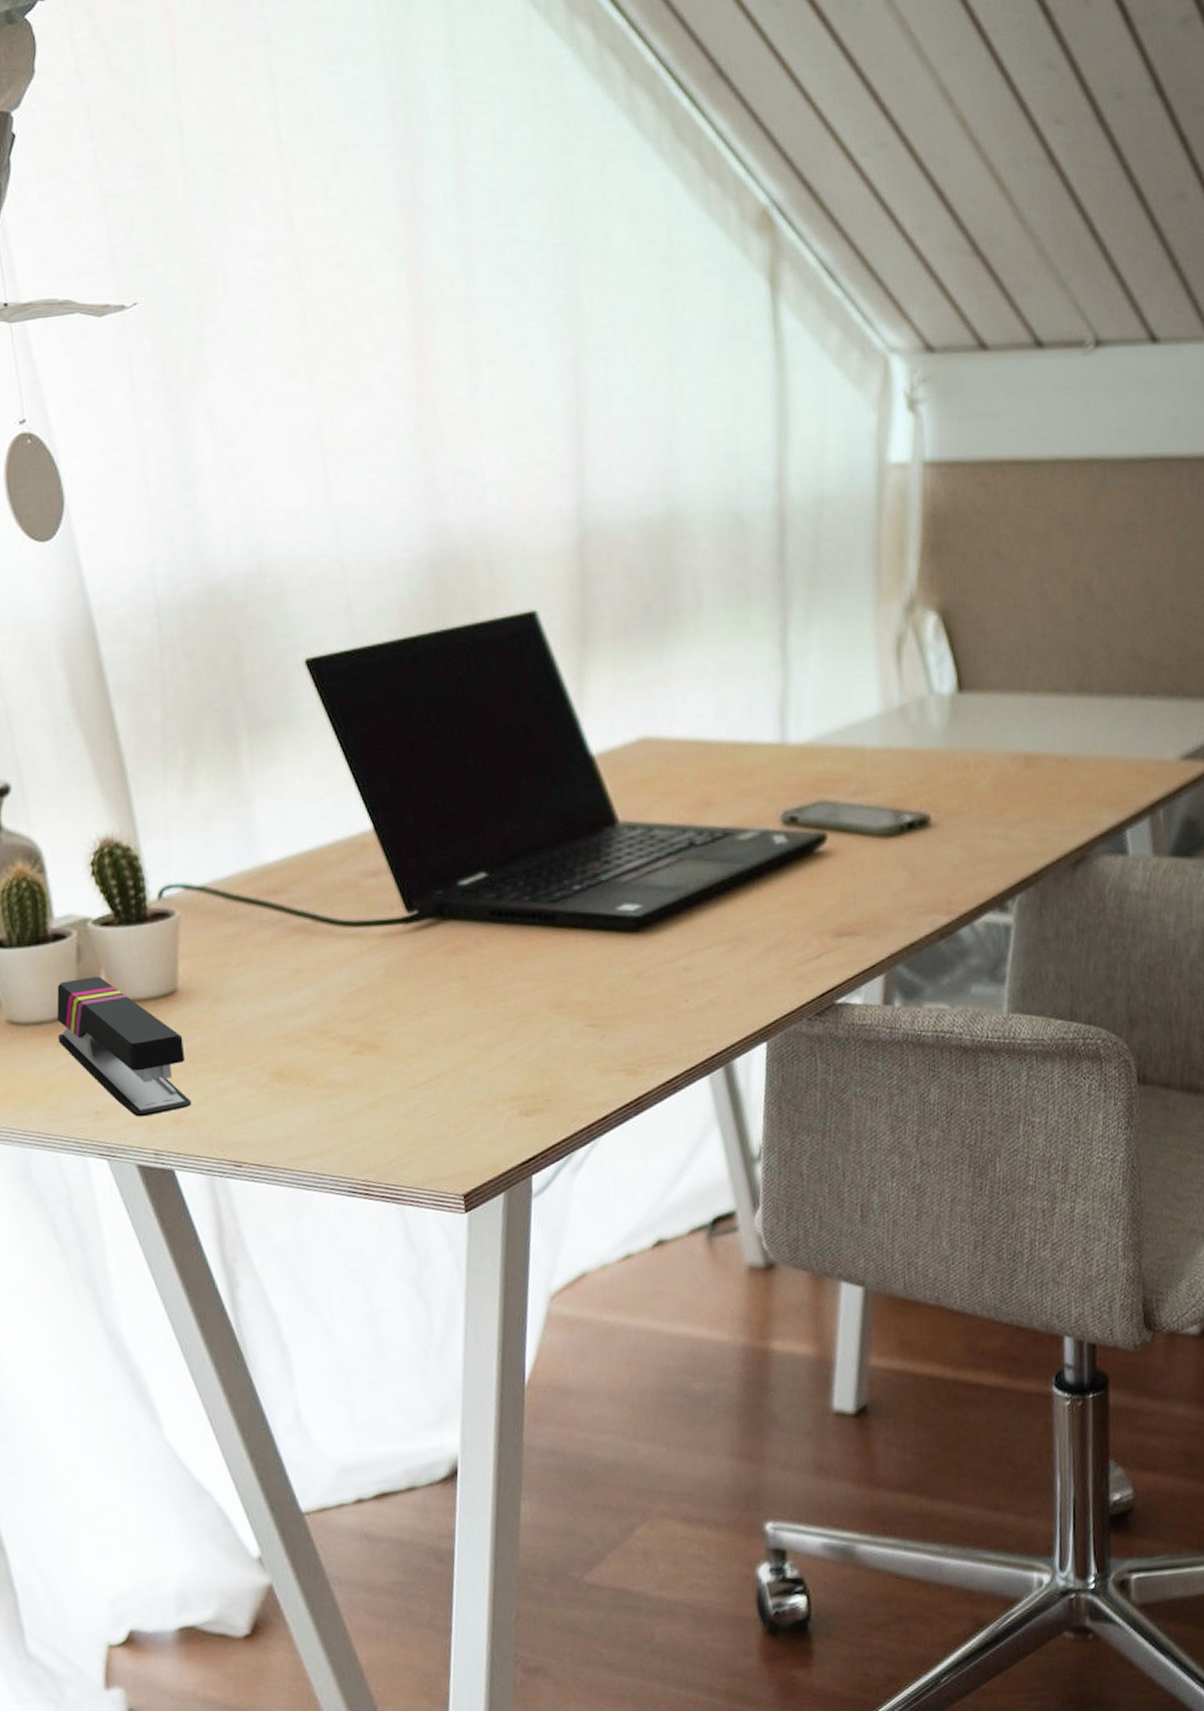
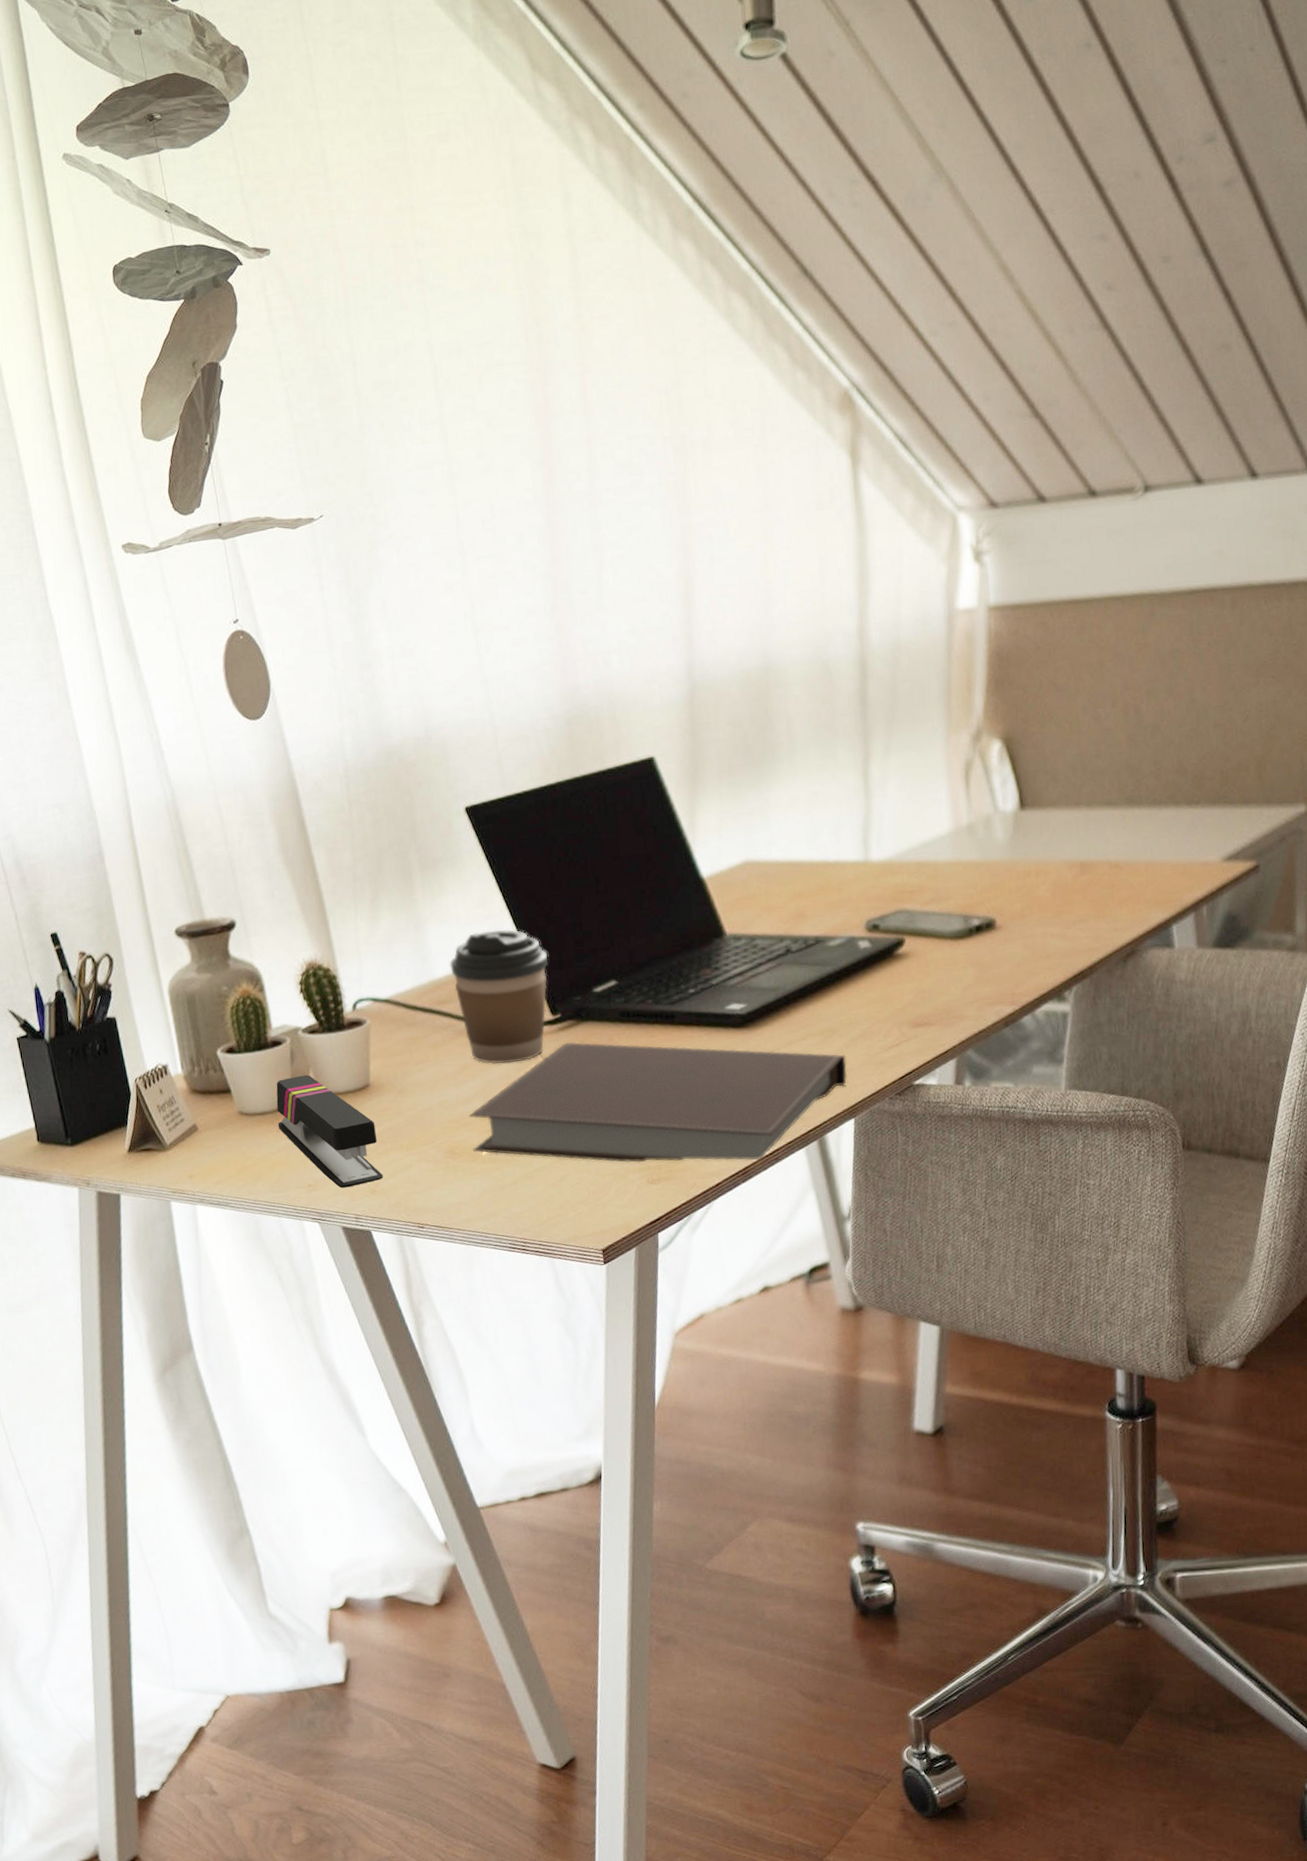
coffee cup: none [281,807,404,969] -> present [449,929,549,1065]
notebook: none [301,944,759,1091] -> present [469,1041,848,1163]

